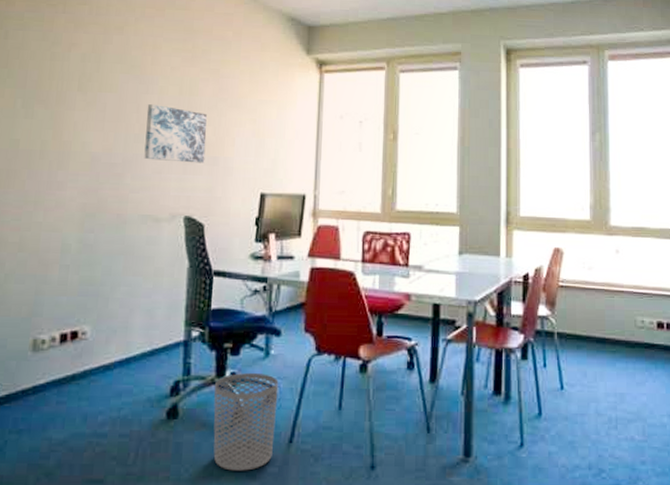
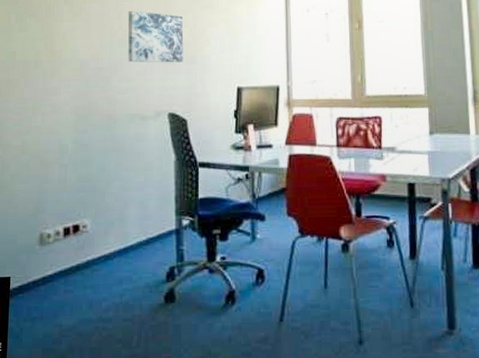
waste bin: present [213,373,279,471] -> none [206,257,266,350]

